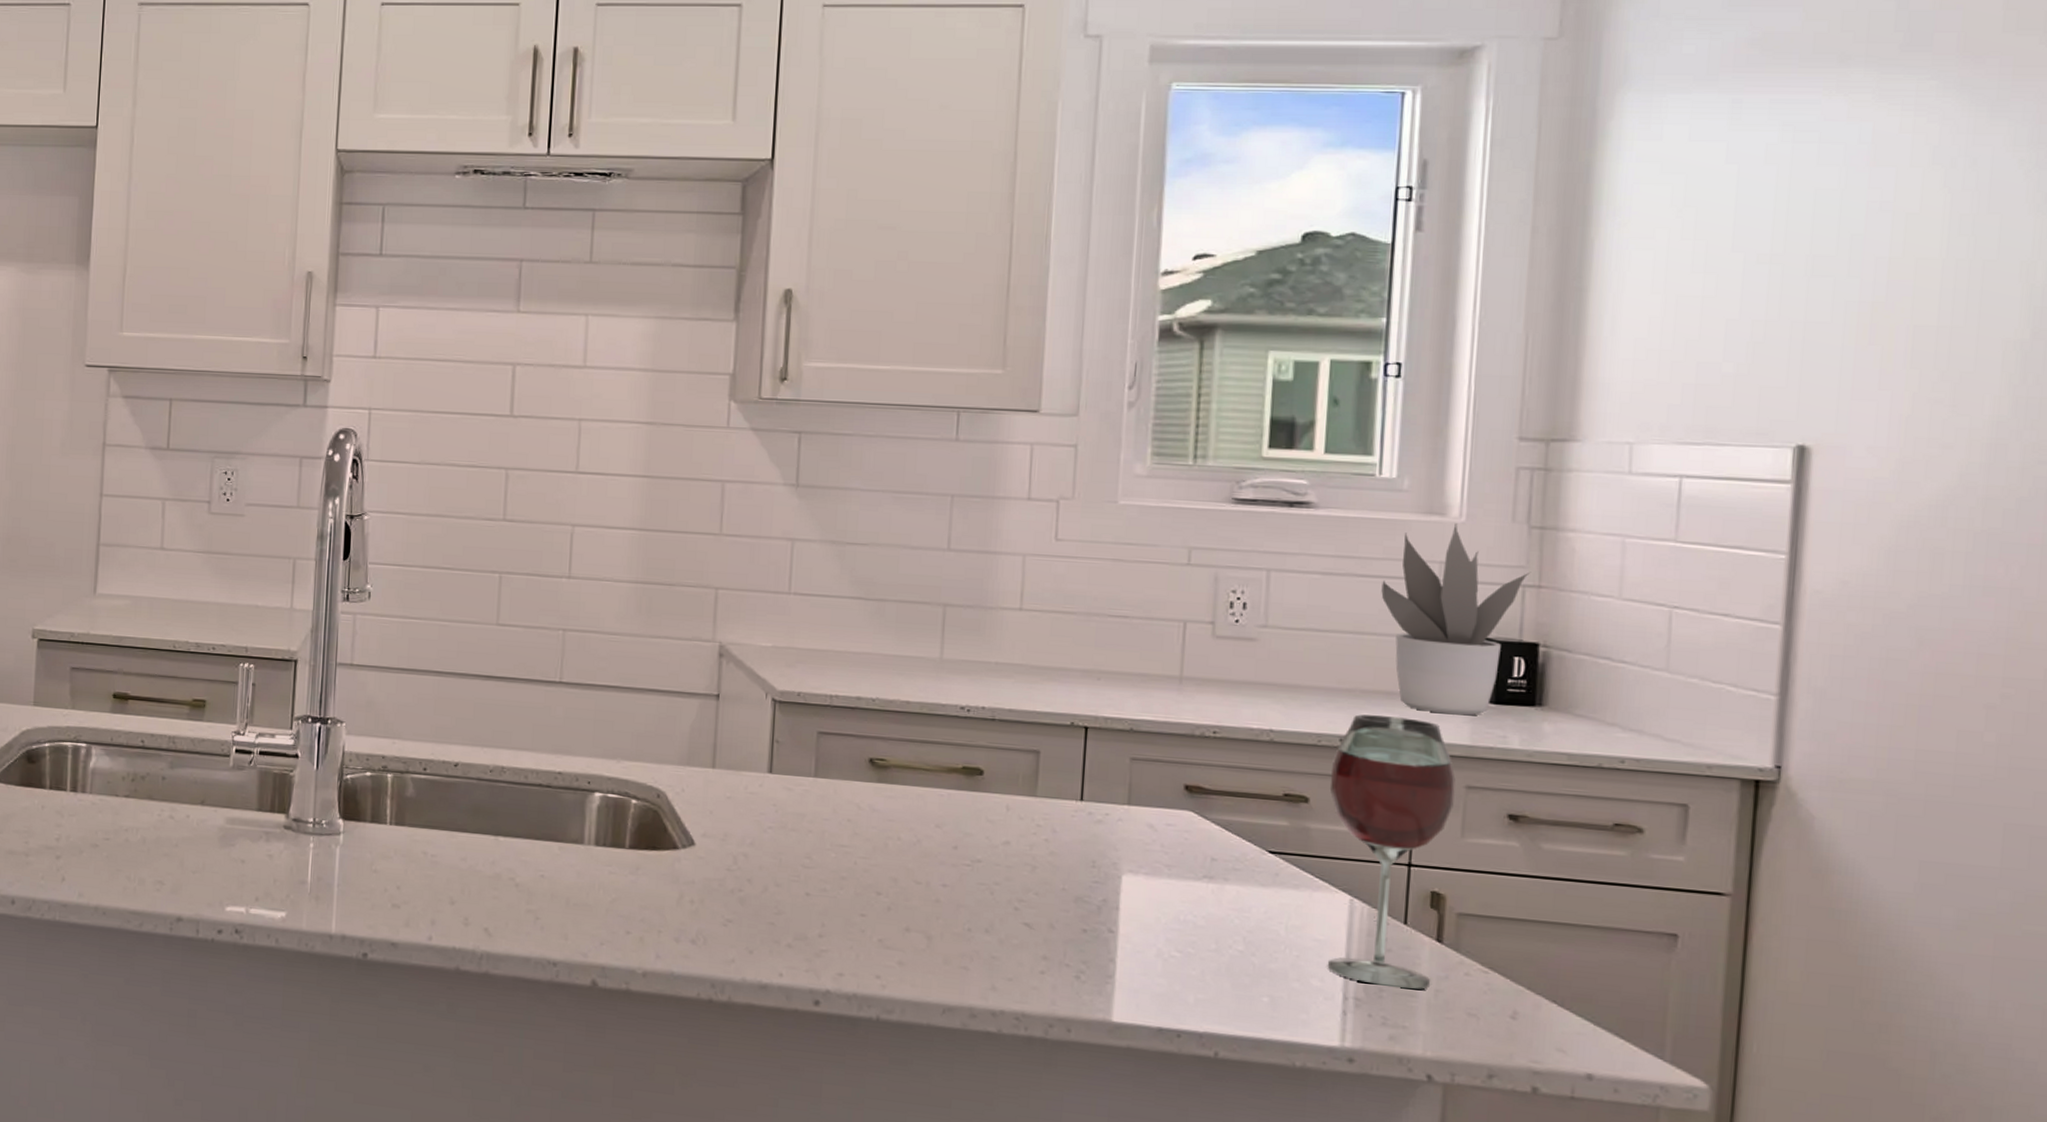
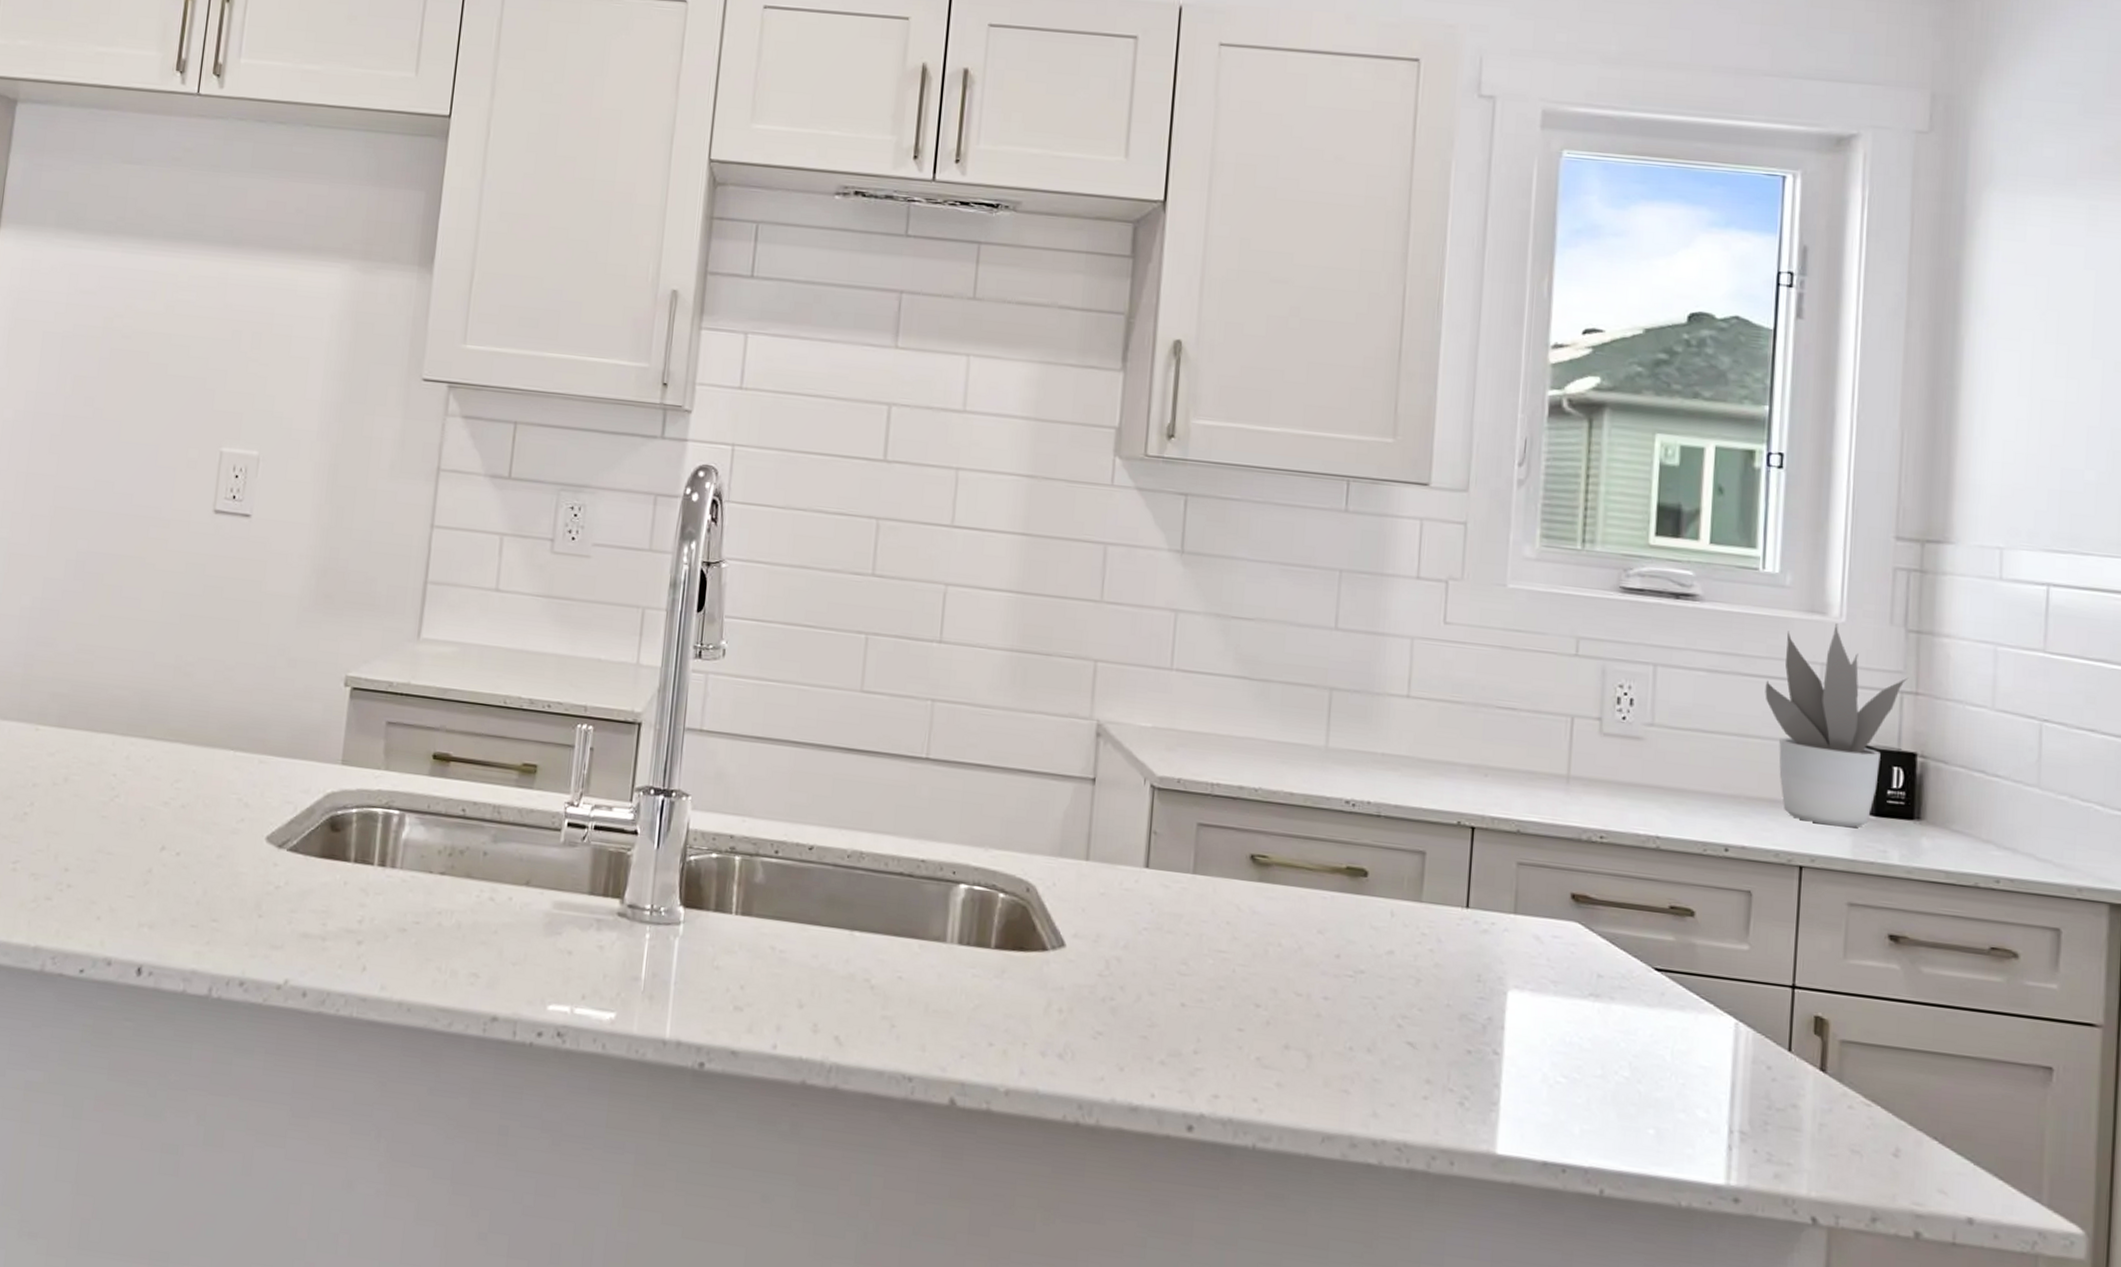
wineglass: present [1327,714,1456,990] -> none [1712,822,1838,1124]

